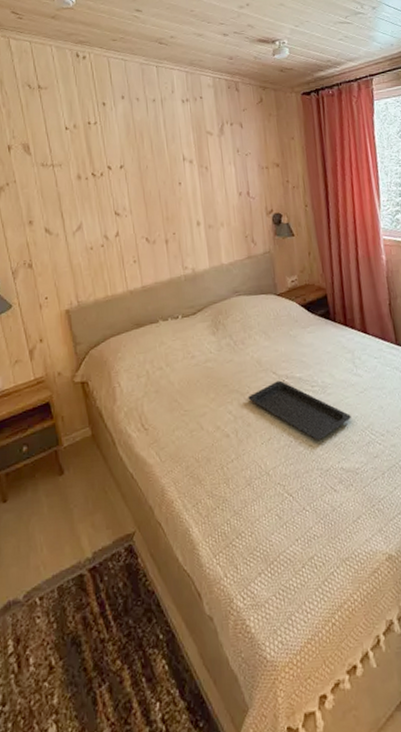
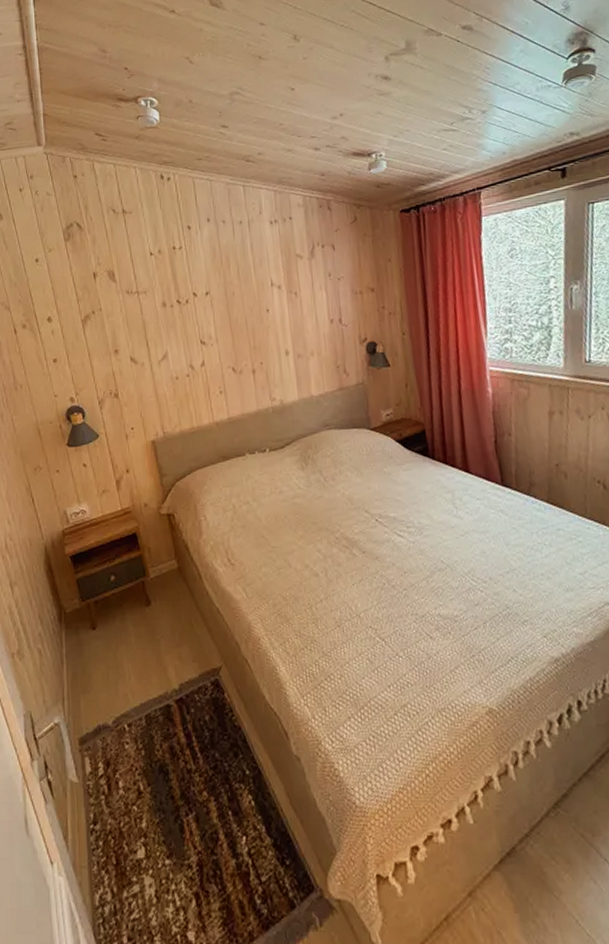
serving tray: present [248,380,351,440] -> none [338,519,450,584]

